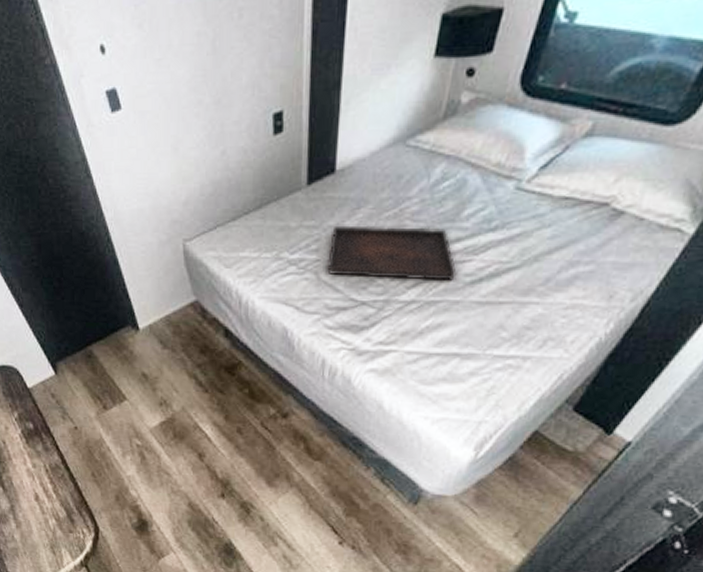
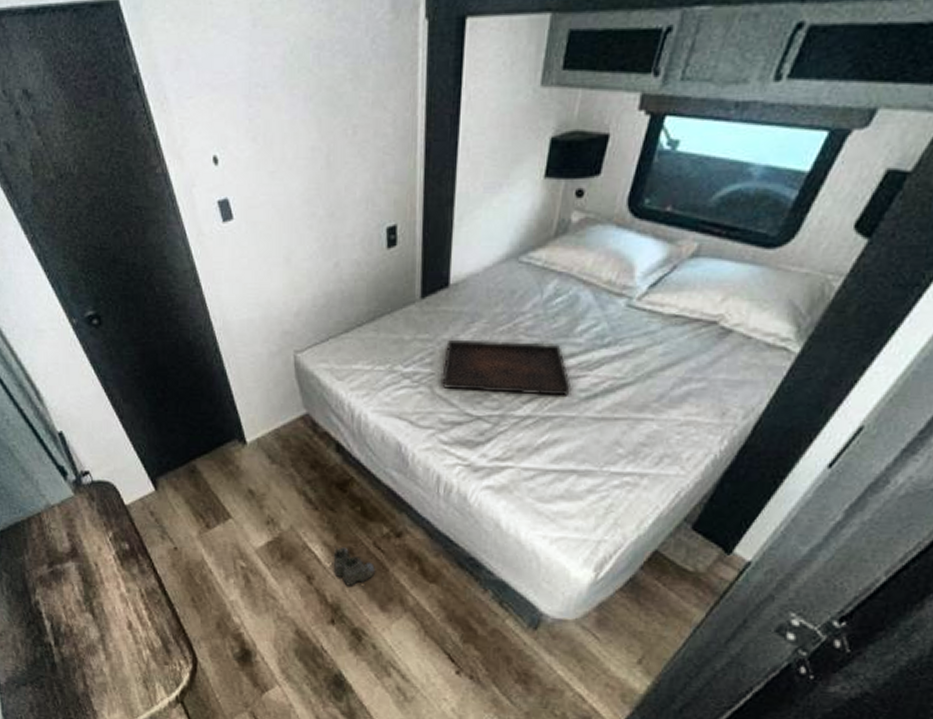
boots: none [221,426,262,465] -> present [331,546,375,588]

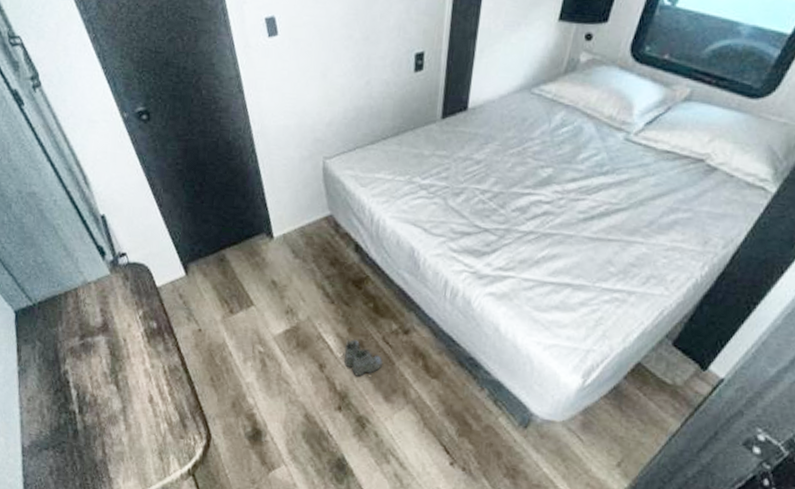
serving tray: present [442,339,572,396] -> none [455,157,572,216]

